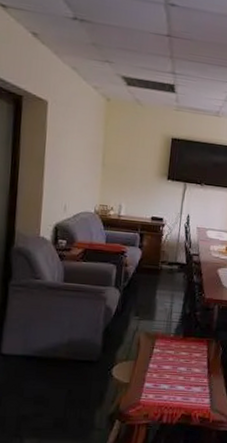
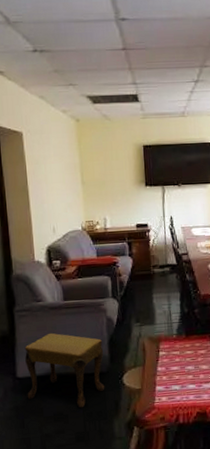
footstool: none [9,312,97,394] -> present [24,332,105,409]

